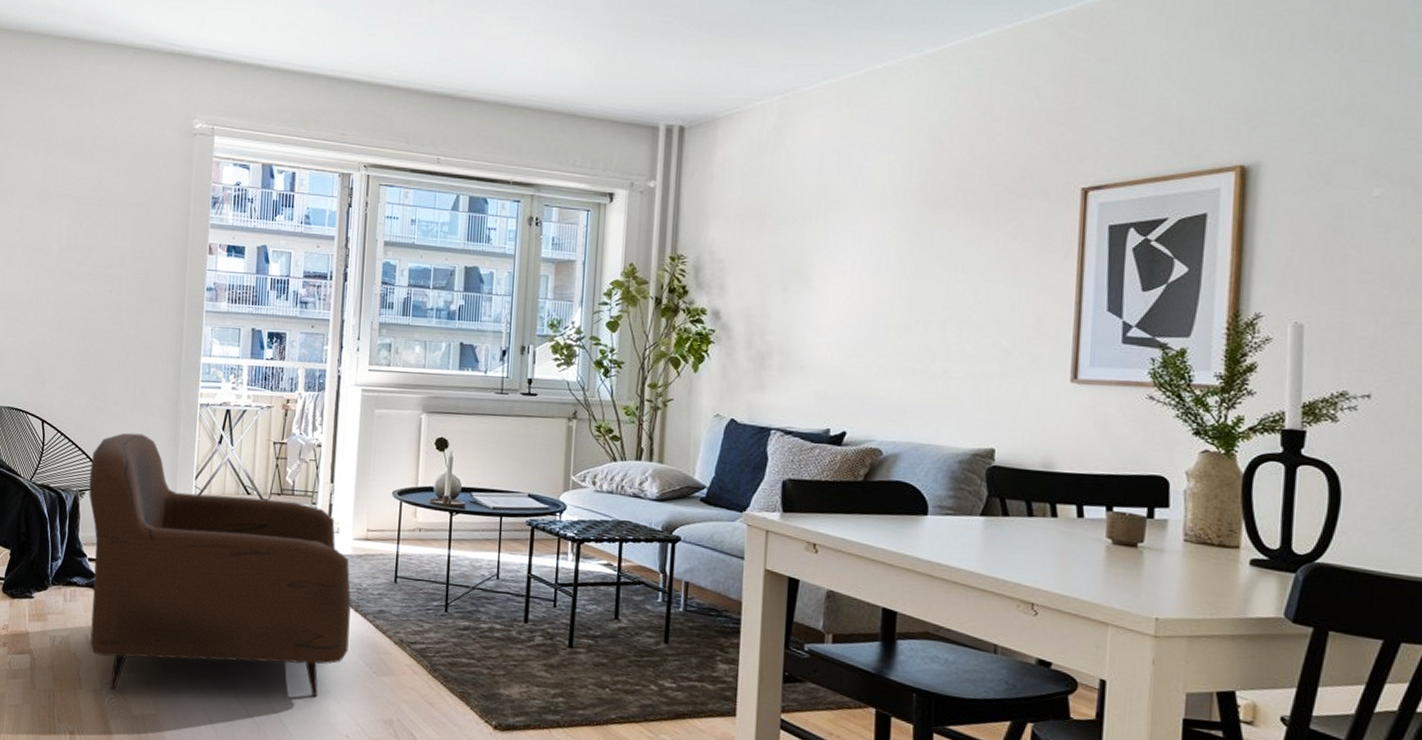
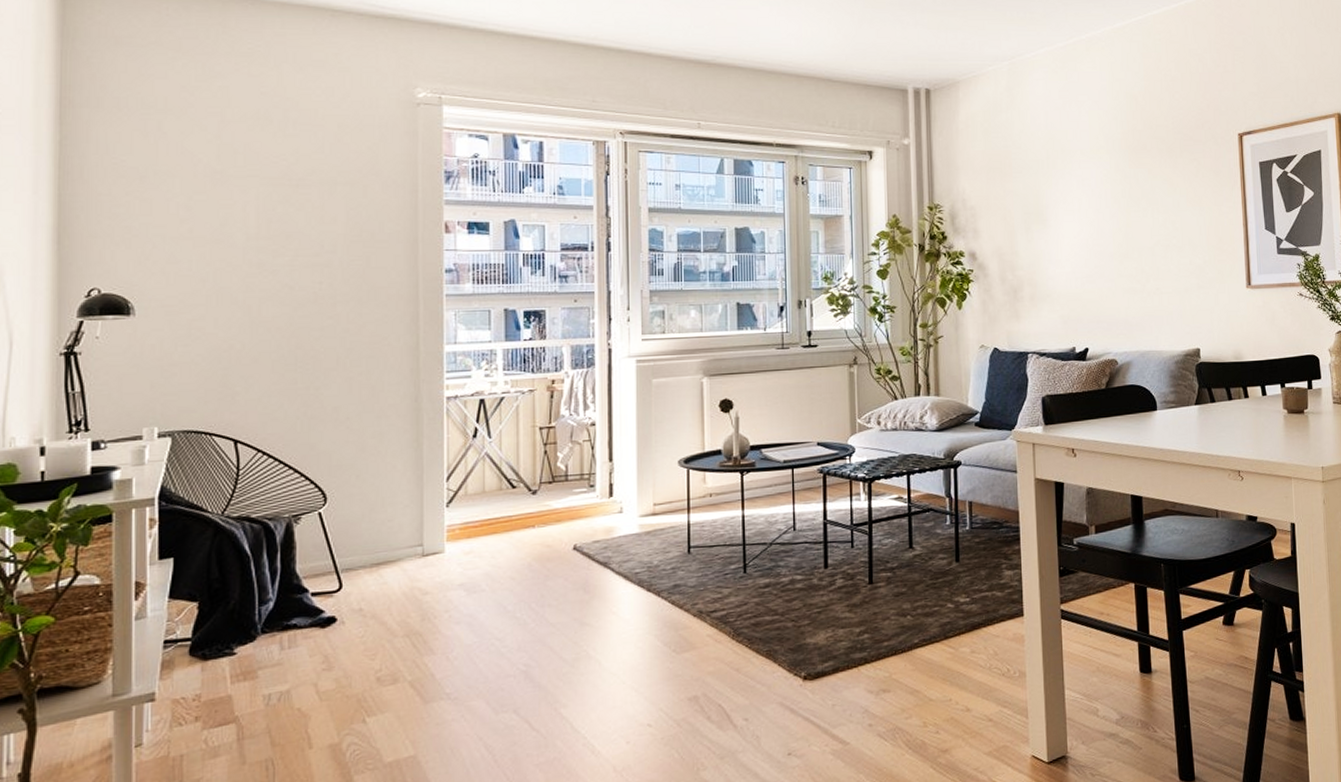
armchair: present [89,433,351,697] -> none [307,439,643,741]

